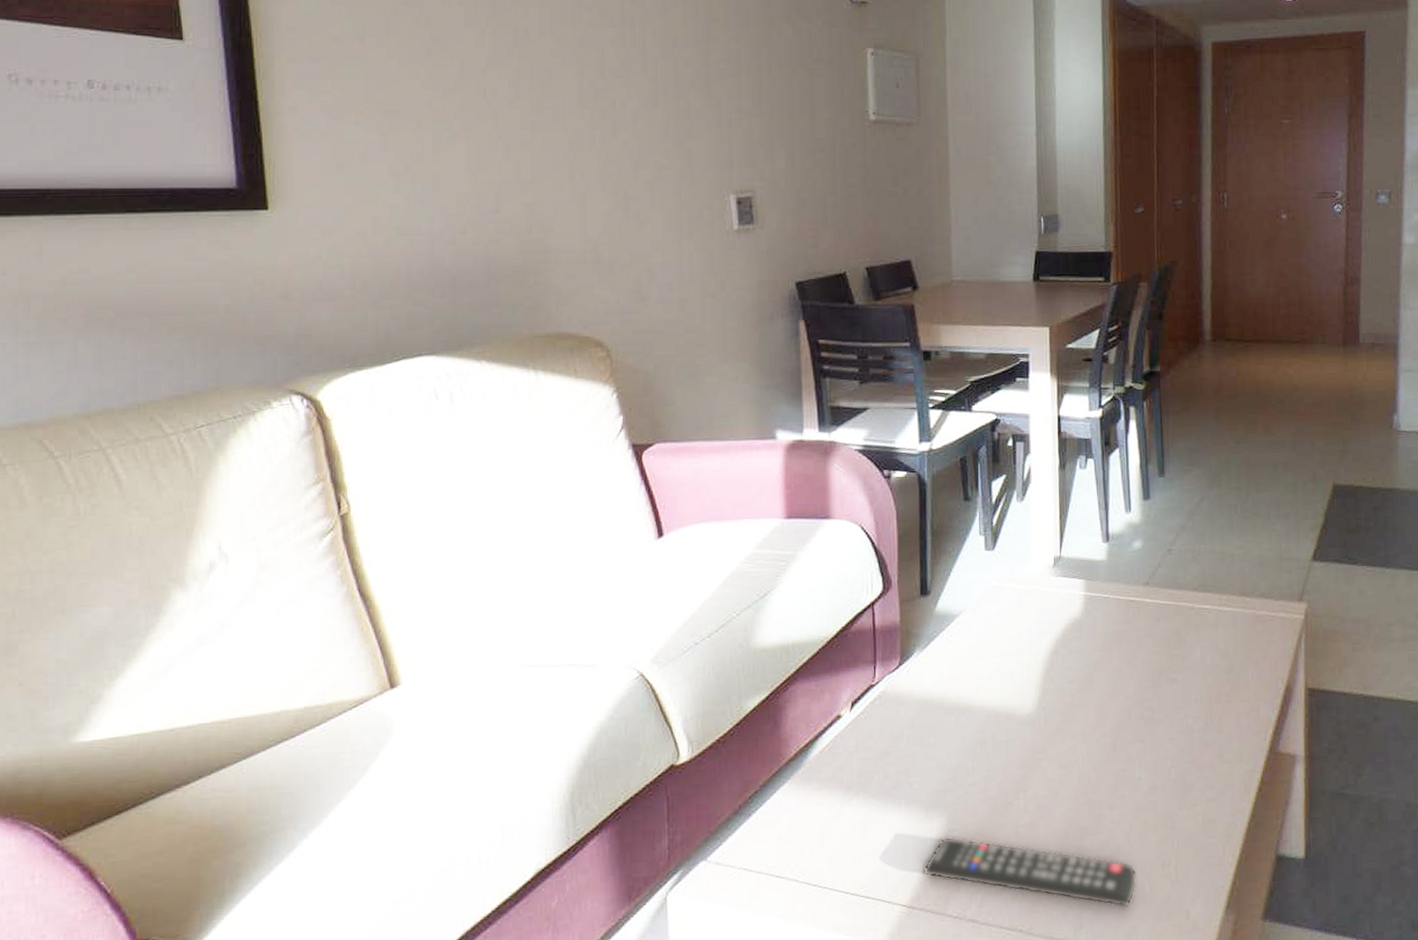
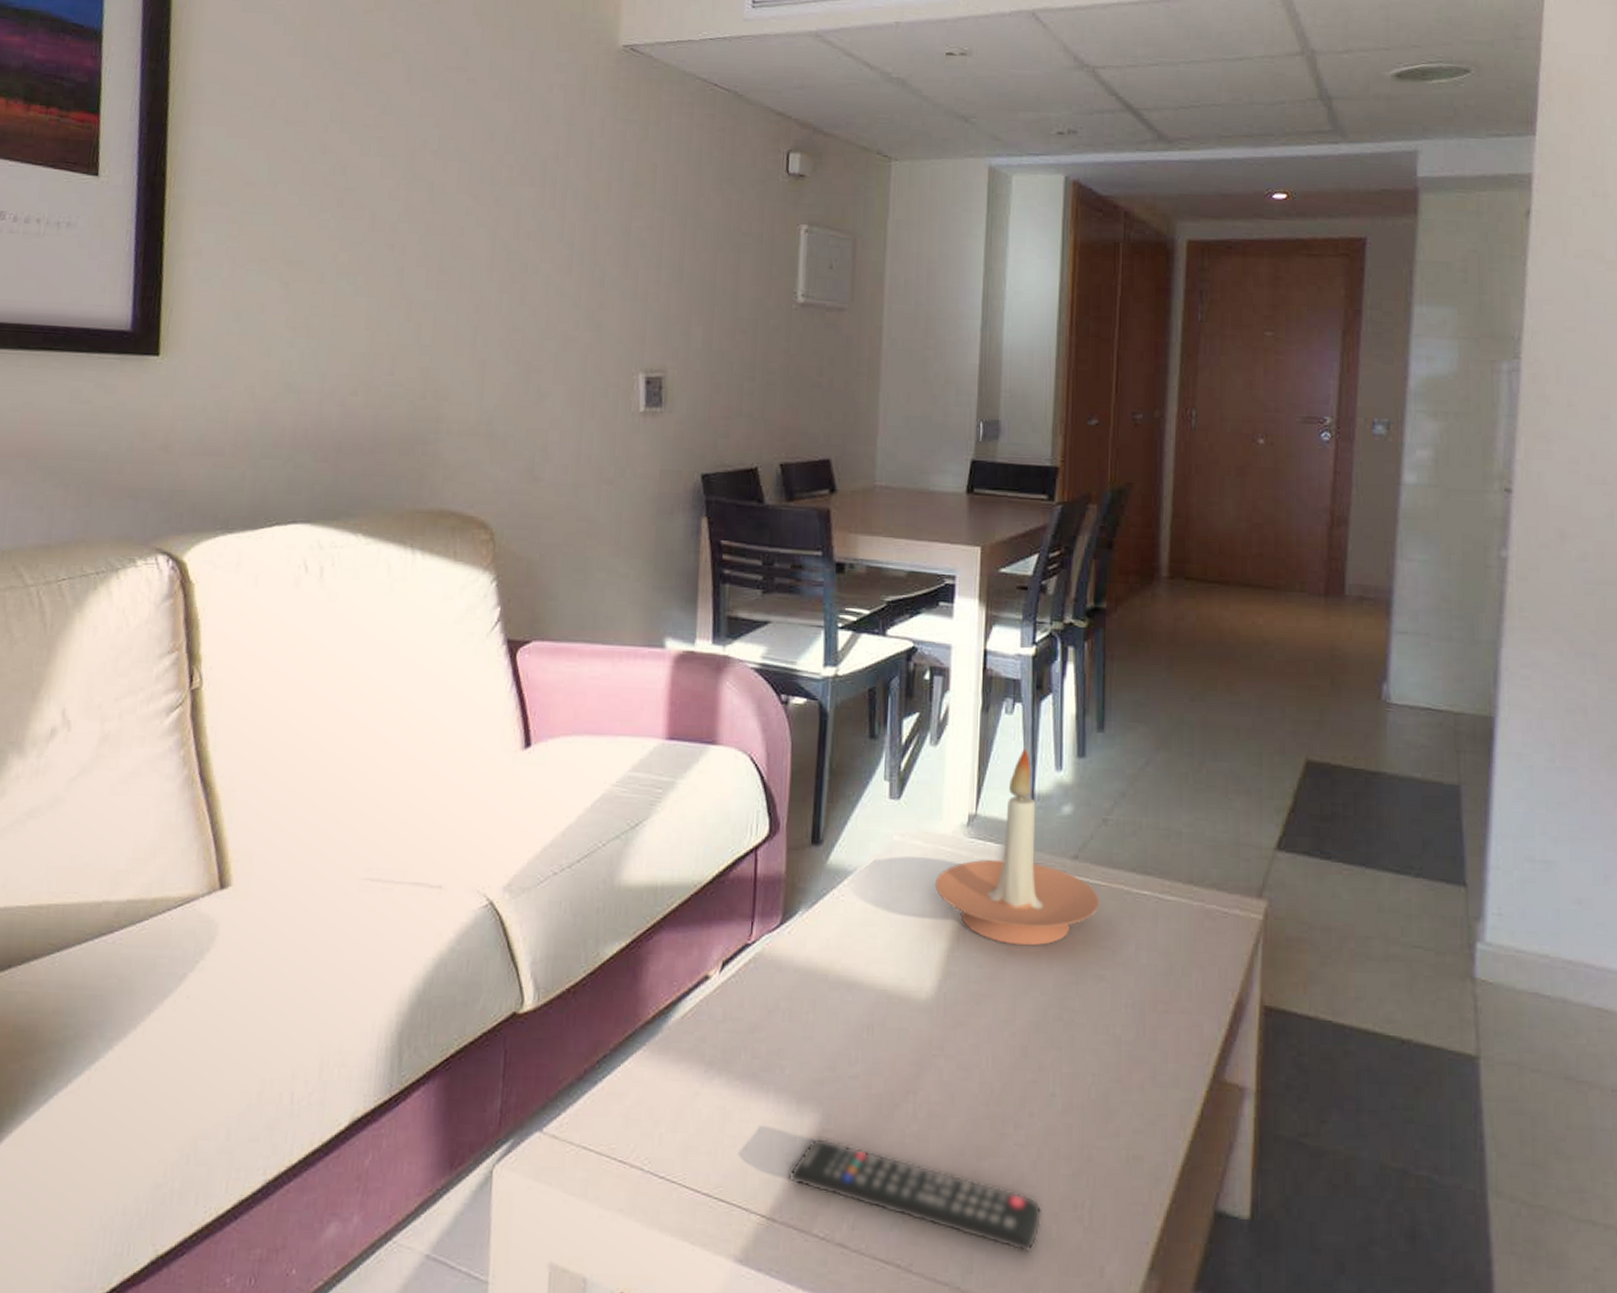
candle holder: none [1030,497,1169,661] -> present [935,748,1099,946]

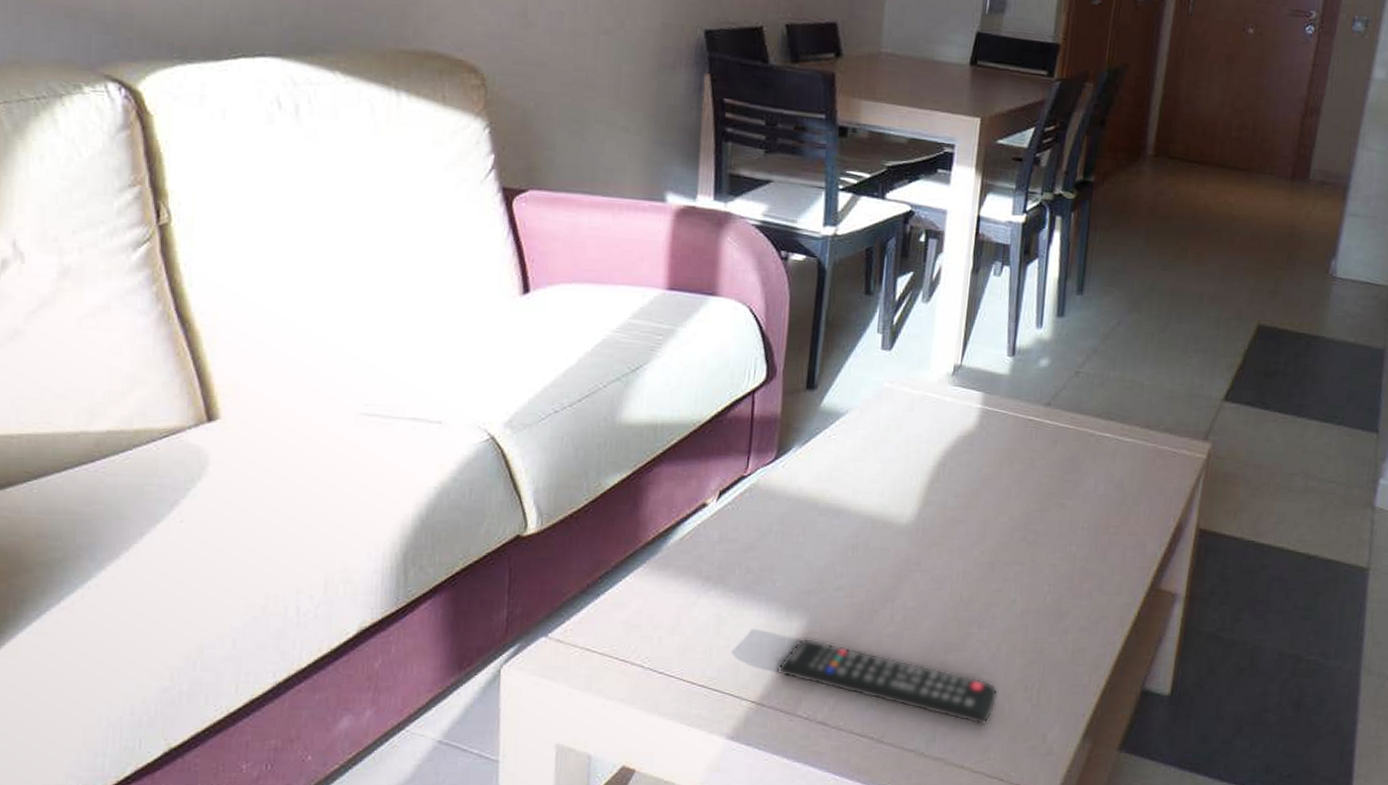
candle holder: present [935,748,1099,946] -> none [920,307,1067,479]

